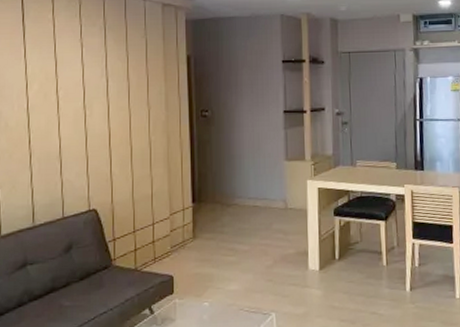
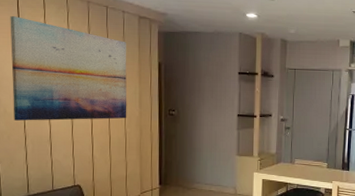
wall art: none [13,14,151,136] -> present [10,16,127,121]

